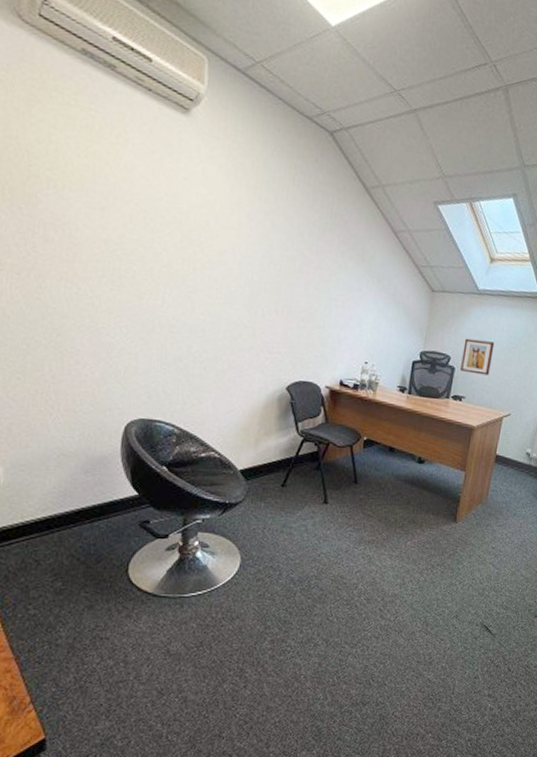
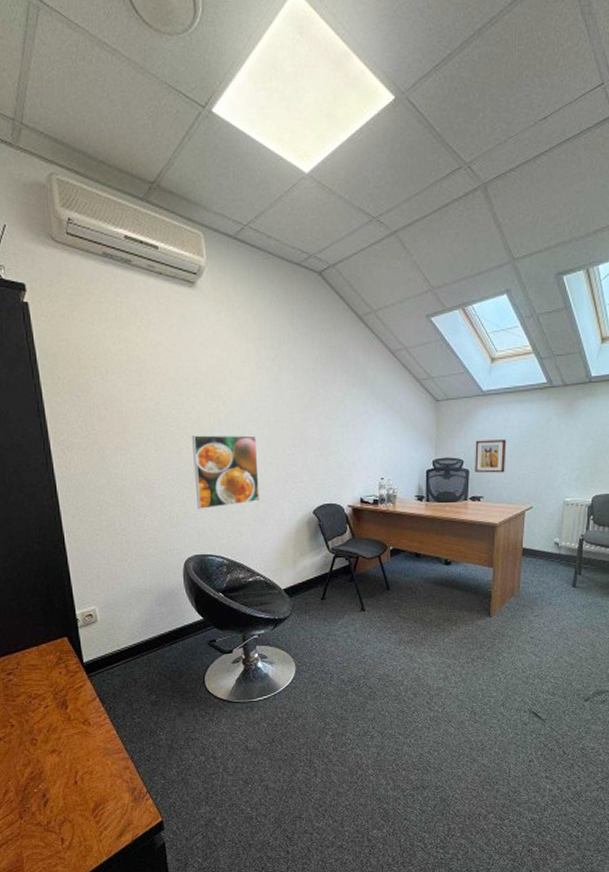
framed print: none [152,280,235,368] -> present [191,435,260,509]

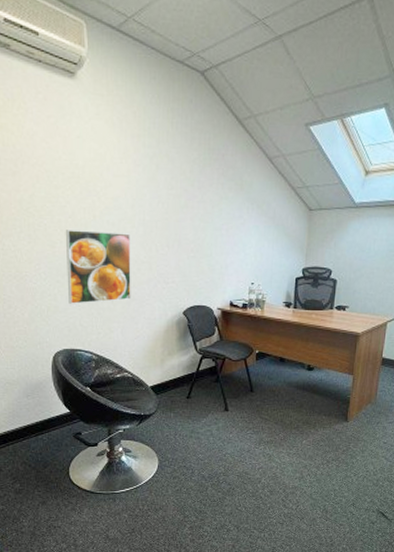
wall art: present [475,439,507,473] -> none [342,251,375,284]

